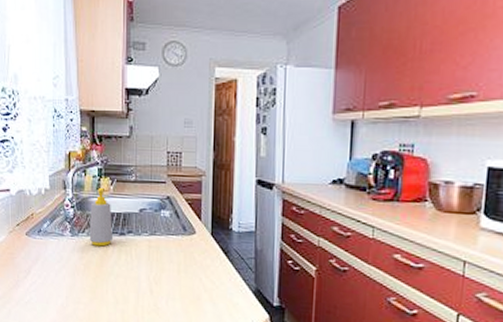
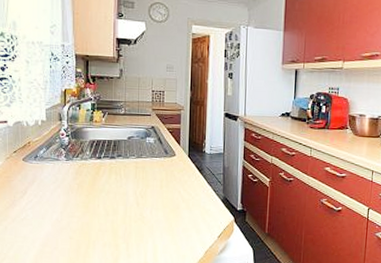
soap bottle: present [89,187,112,247] -> none [82,119,104,169]

